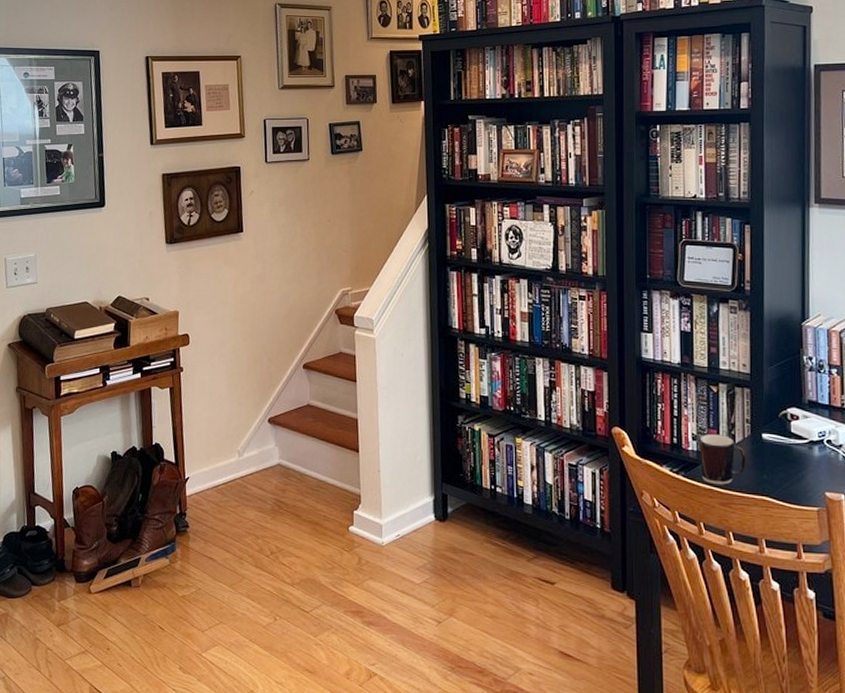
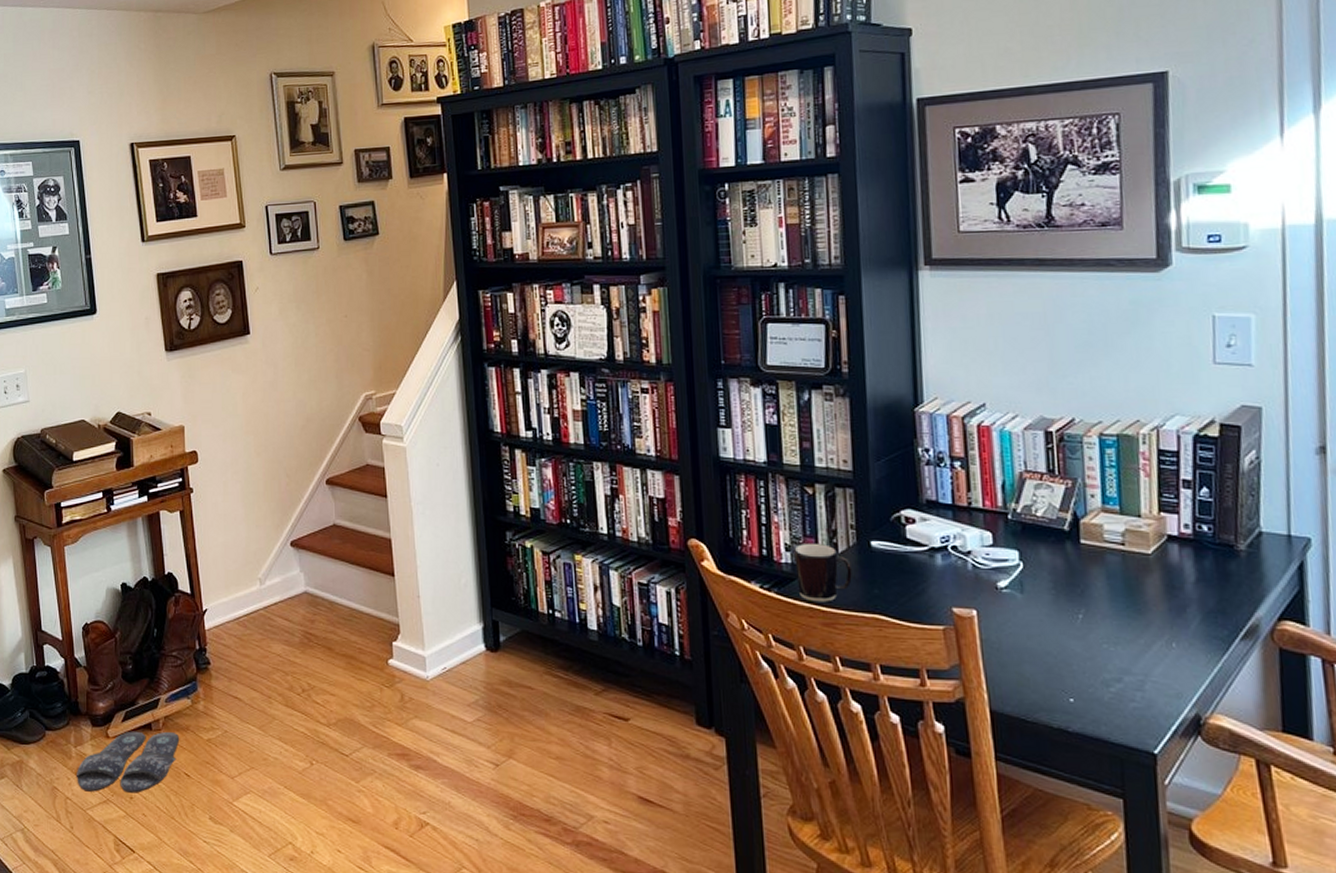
slippers: none [58,587,156,645] -> present [77,731,179,793]

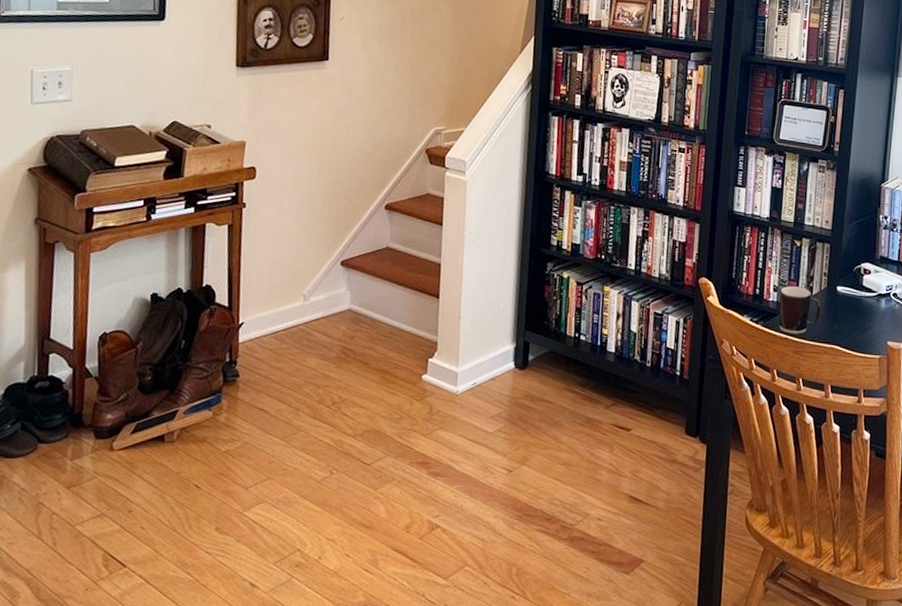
slippers: present [77,731,179,793] -> none [68,443,194,506]

